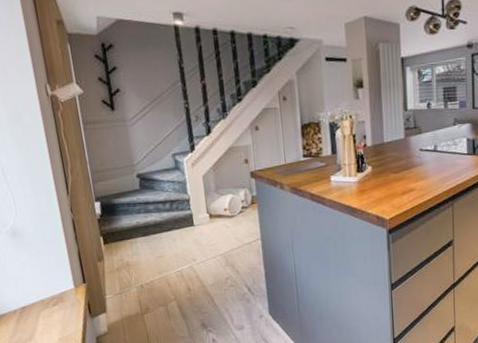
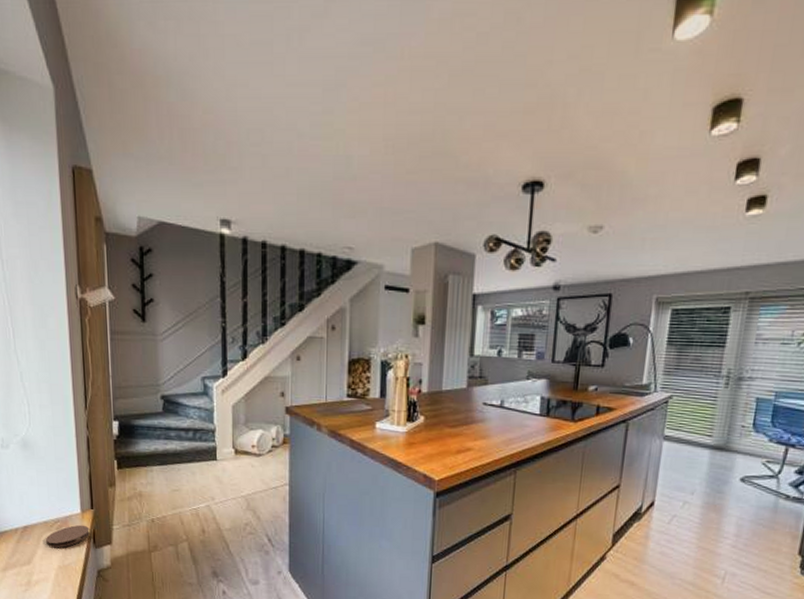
coaster: none [44,298,85,323] -> present [46,525,90,548]

